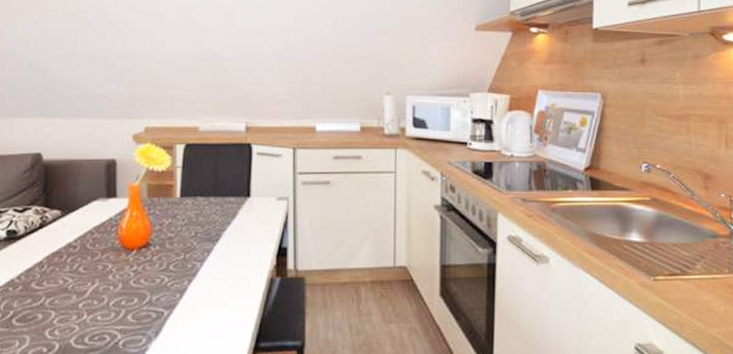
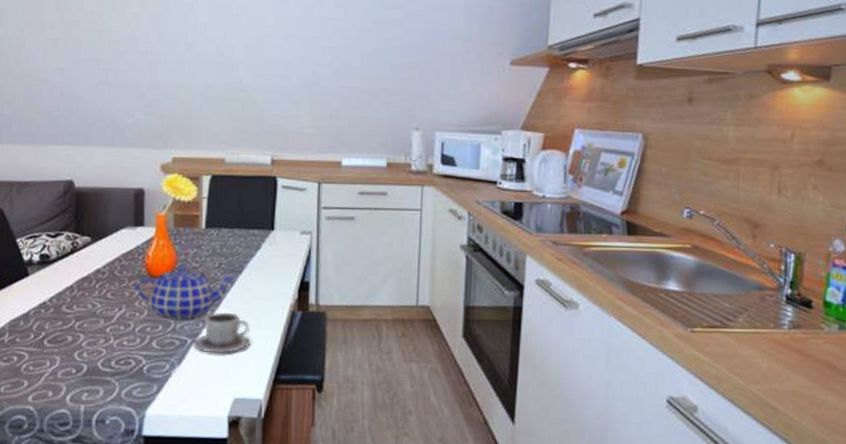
teapot: none [107,235,214,291] -> present [134,264,237,320]
cup: none [169,281,230,324] -> present [192,312,251,354]

